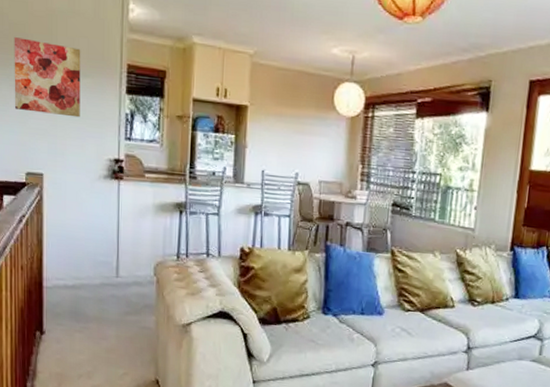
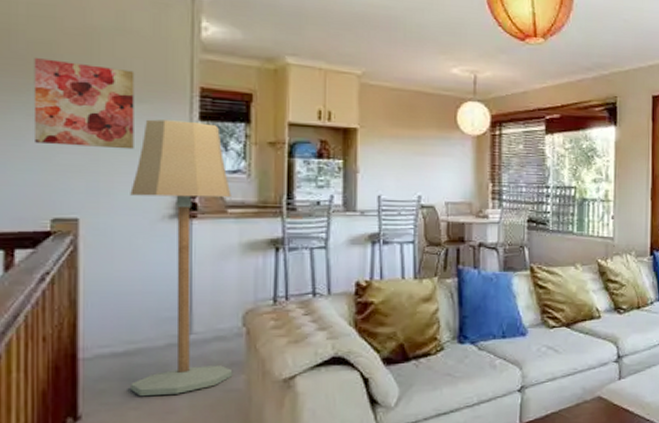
floor lamp: none [77,91,148,325] -> present [130,119,233,397]

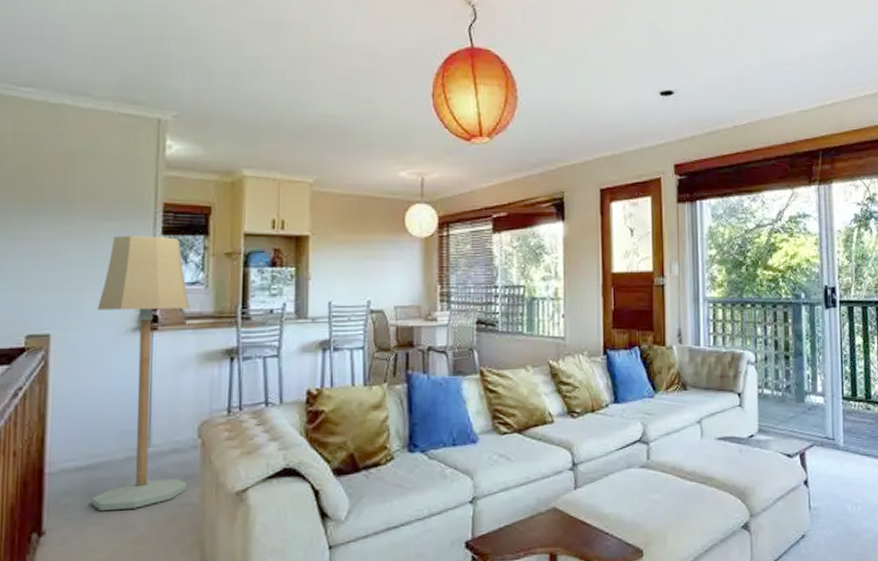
wall art: present [33,58,135,150] -> none [13,183,105,266]

